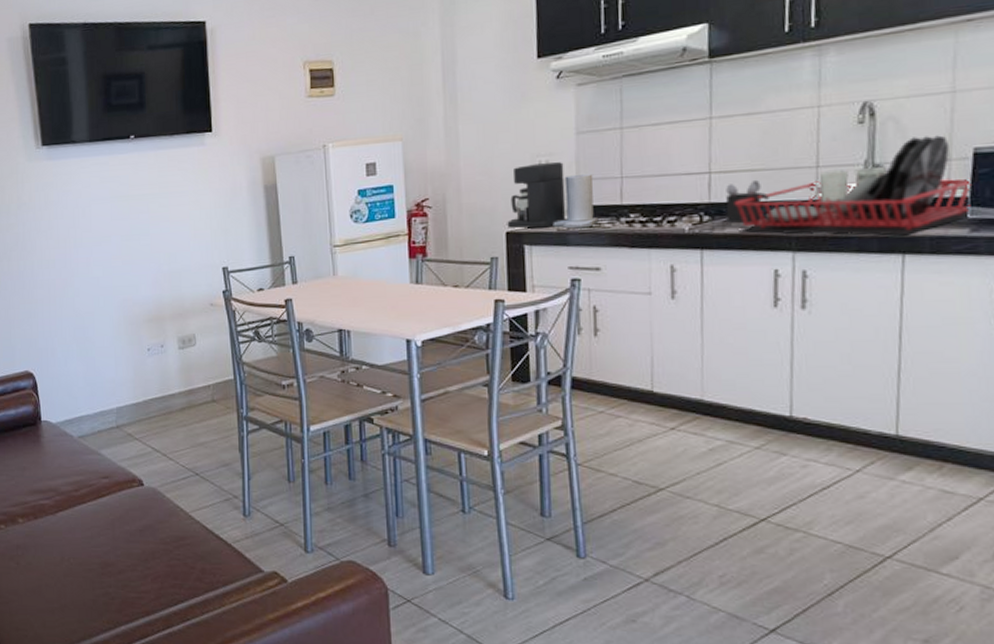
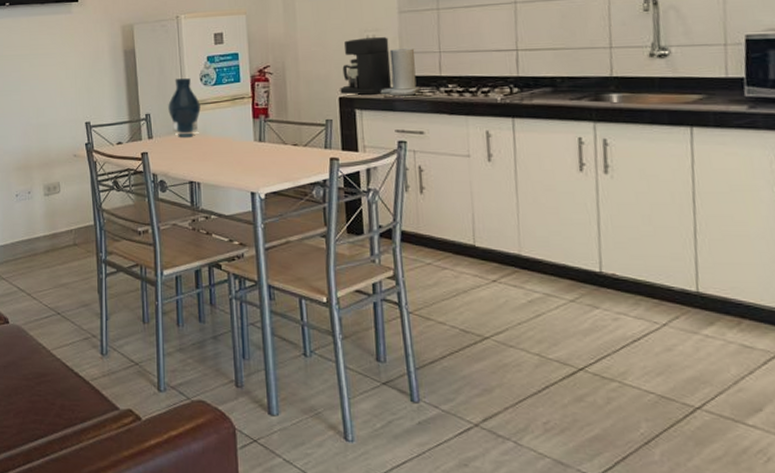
vase: none [314,215,351,283] -> present [168,78,201,139]
dish rack: present [725,135,971,237] -> none [532,23,747,111]

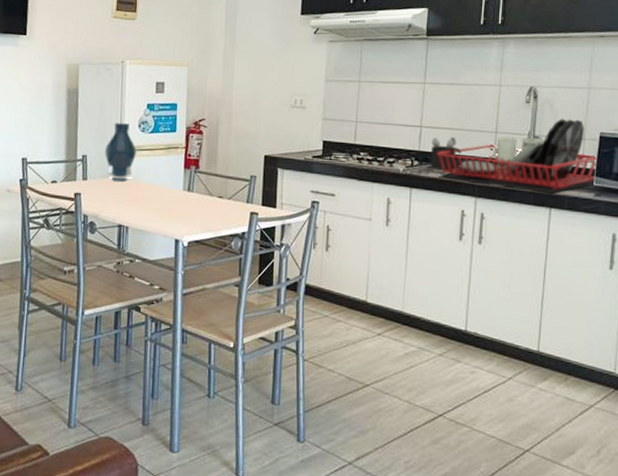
coffee maker: present [340,37,393,96] -> none [266,101,314,157]
paper towel: present [380,47,421,96] -> none [301,114,337,160]
dish rack: none [532,23,747,111] -> present [430,118,597,194]

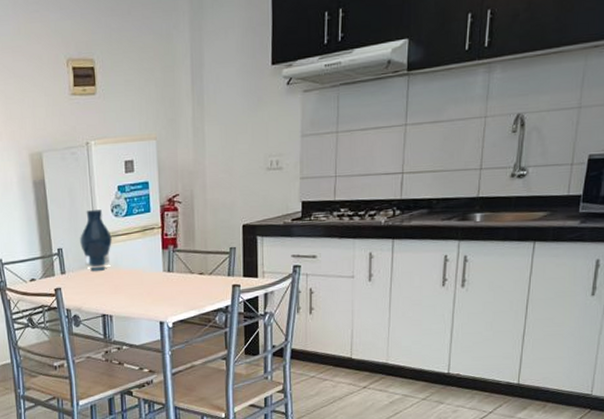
dish rack: present [430,118,597,194] -> none [412,144,584,227]

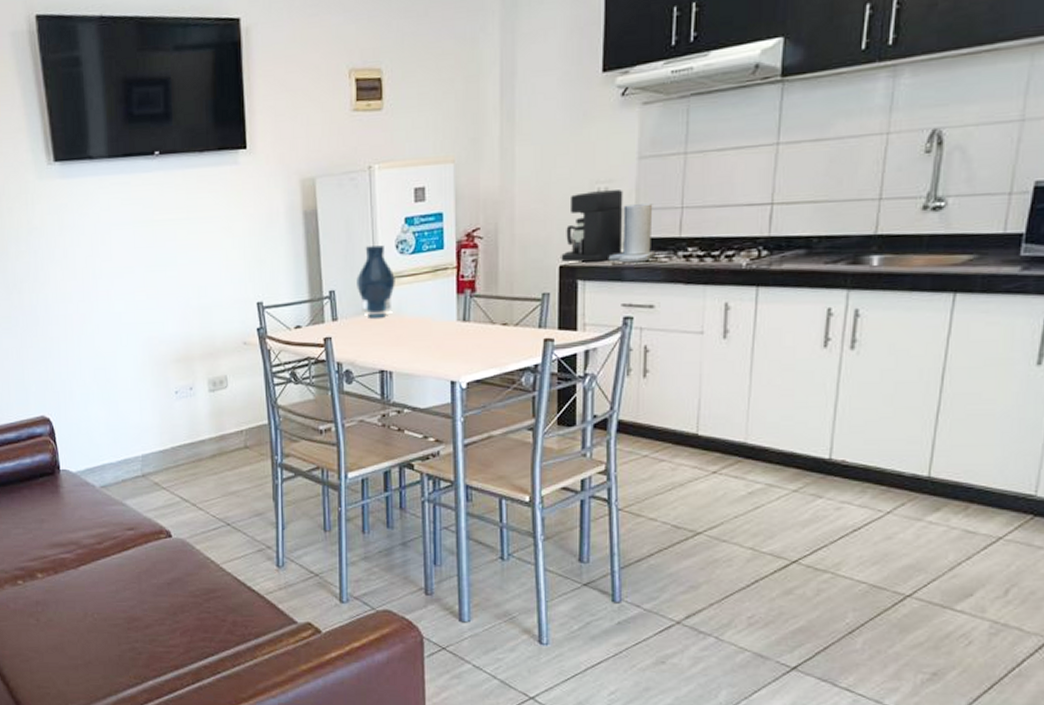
coffee maker: none [244,162,291,222] -> present [561,190,623,263]
paper towel: none [280,172,317,222] -> present [608,202,656,263]

